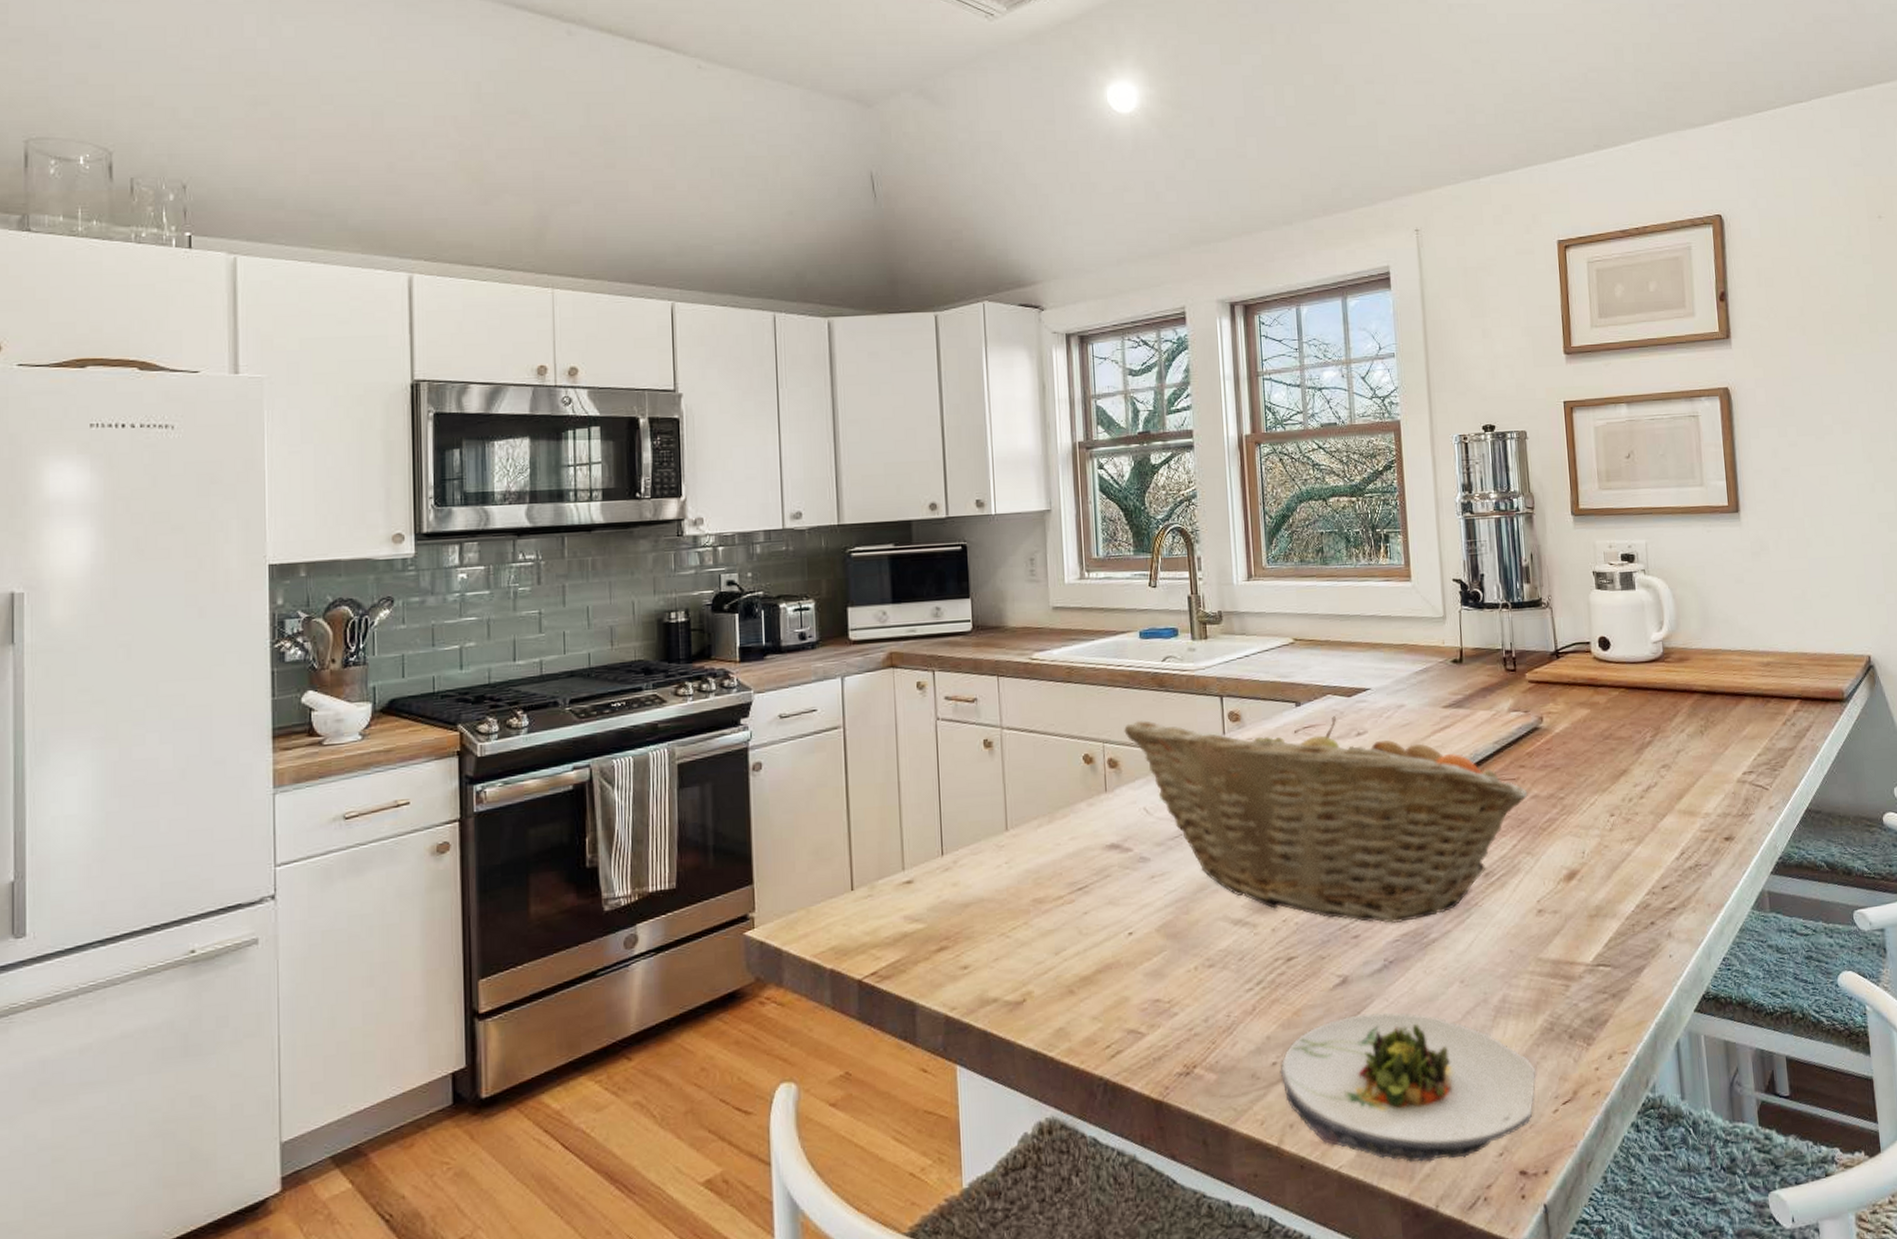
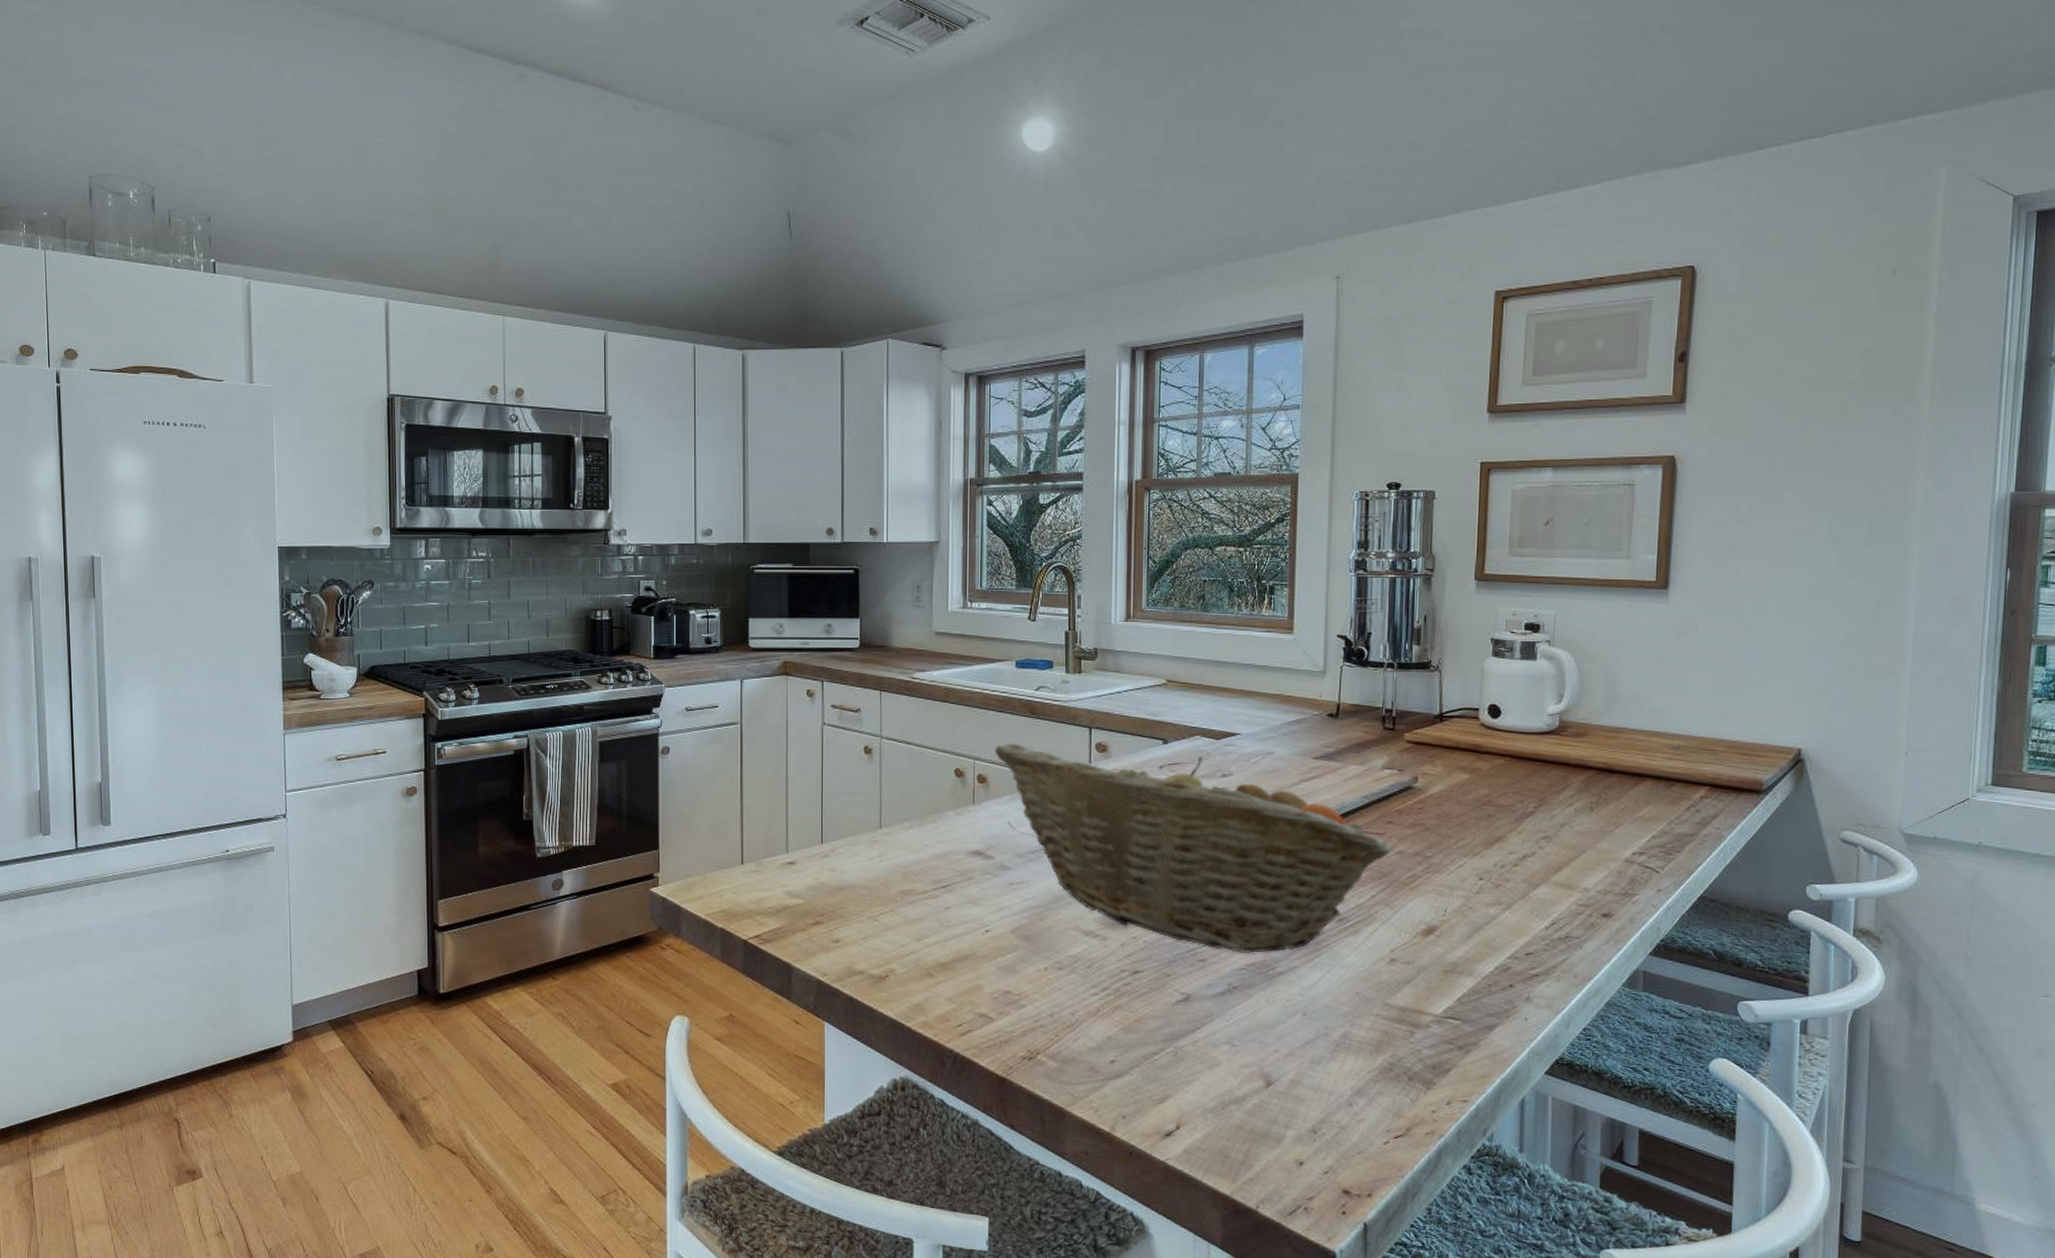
salad plate: present [1280,1012,1536,1162] -> none [1117,1029,1369,1170]

